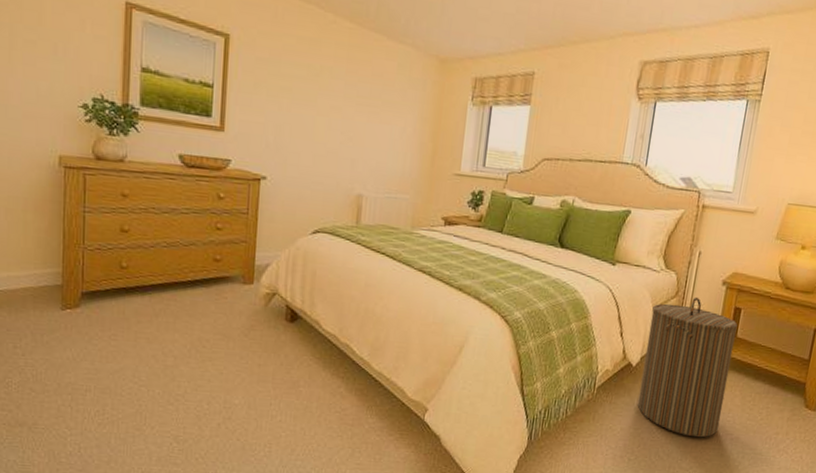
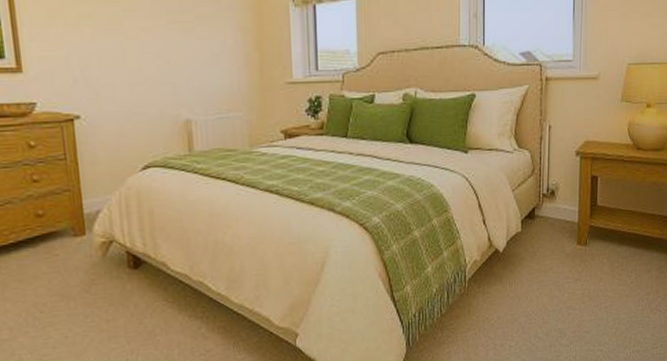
laundry hamper: present [637,296,738,438] -> none [510,171,596,313]

